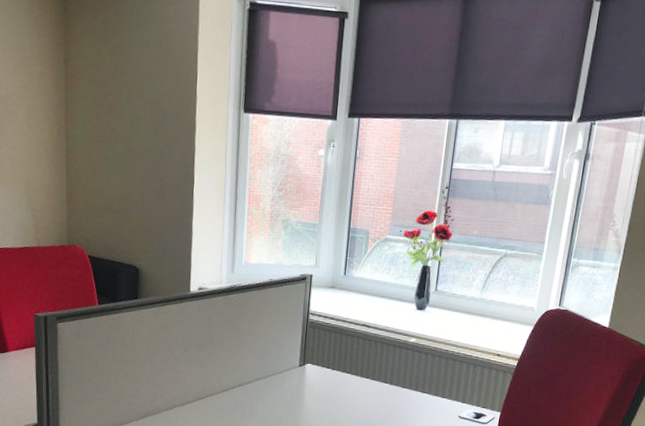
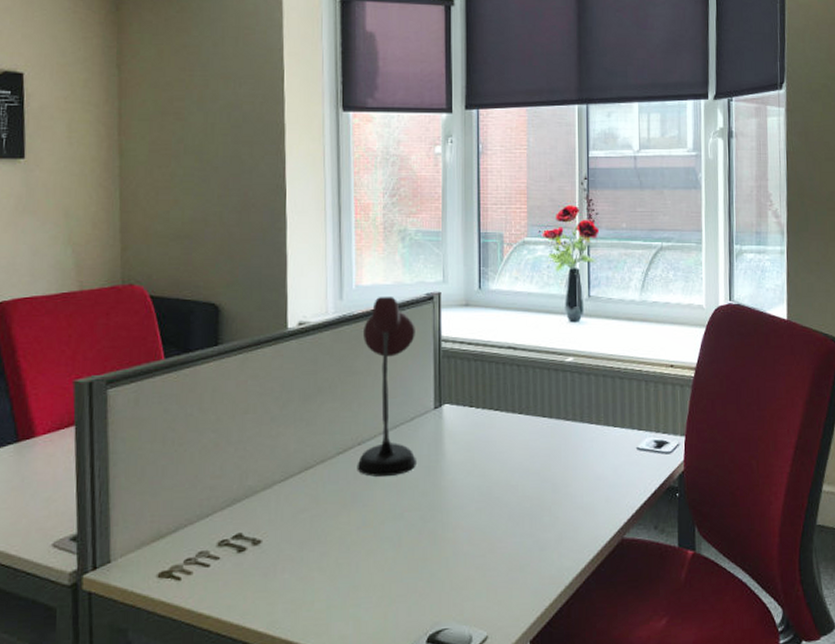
desk lamp: none [236,274,290,413] -> present [357,297,416,477]

